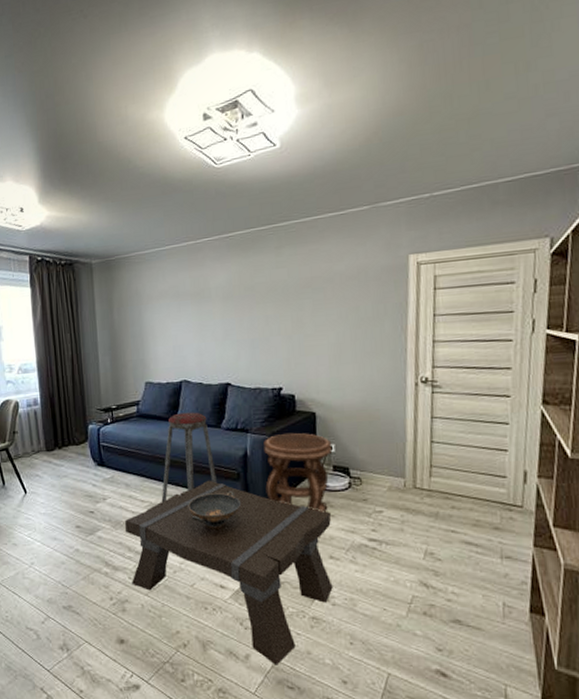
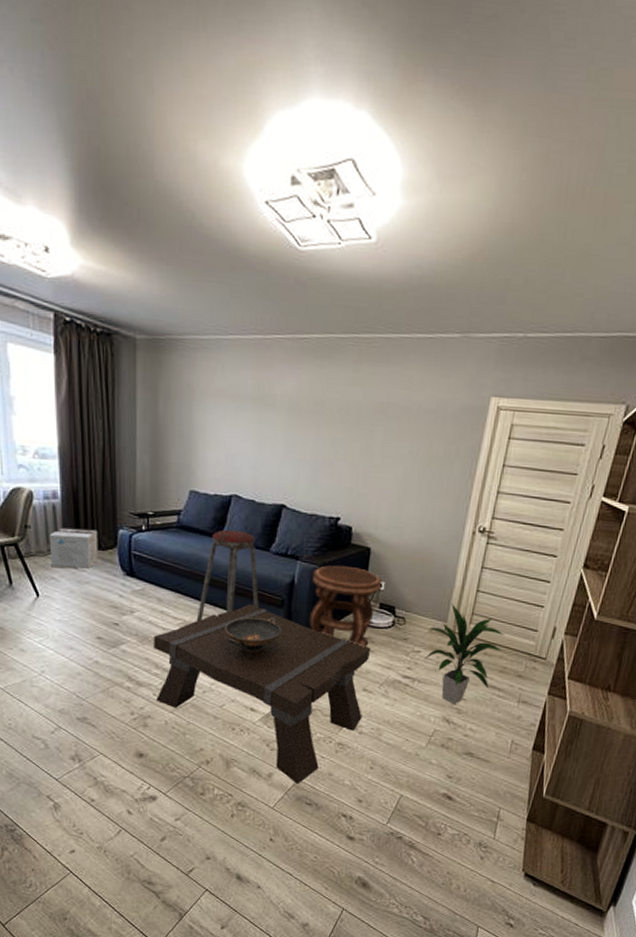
cardboard box: none [32,428,73,466] -> present [49,527,98,569]
indoor plant: none [386,458,473,566] -> present [425,604,506,704]

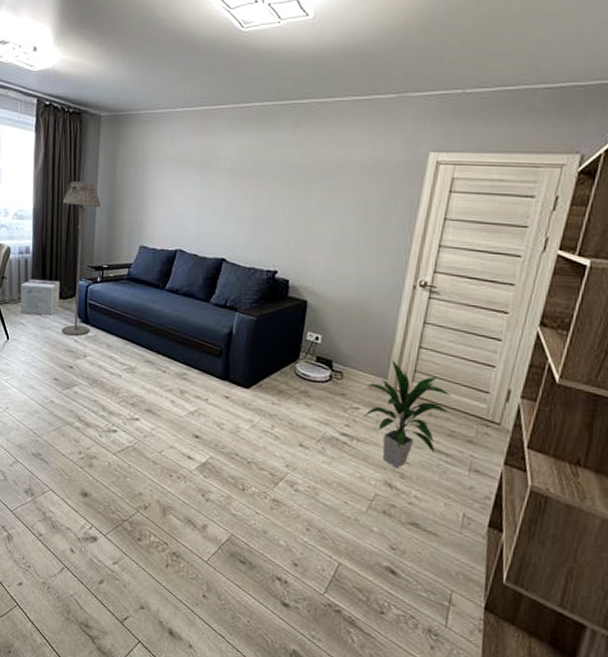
floor lamp: none [95,415,141,591] -> present [62,181,101,336]
coffee table: present [154,603,370,784] -> none [102,352,307,539]
music stool: present [196,529,259,621] -> none [140,281,199,368]
decorative bowl: present [225,617,281,654] -> none [166,365,219,402]
side table: present [309,565,383,647] -> none [245,317,319,401]

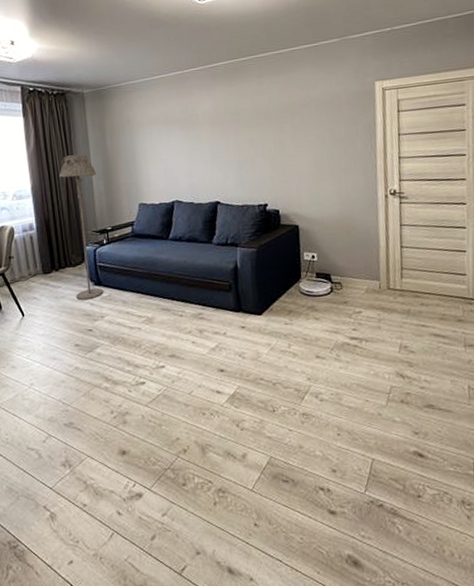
cardboard box: present [20,279,60,316] -> none [29,250,70,289]
indoor plant: present [364,360,452,468] -> none [363,262,439,358]

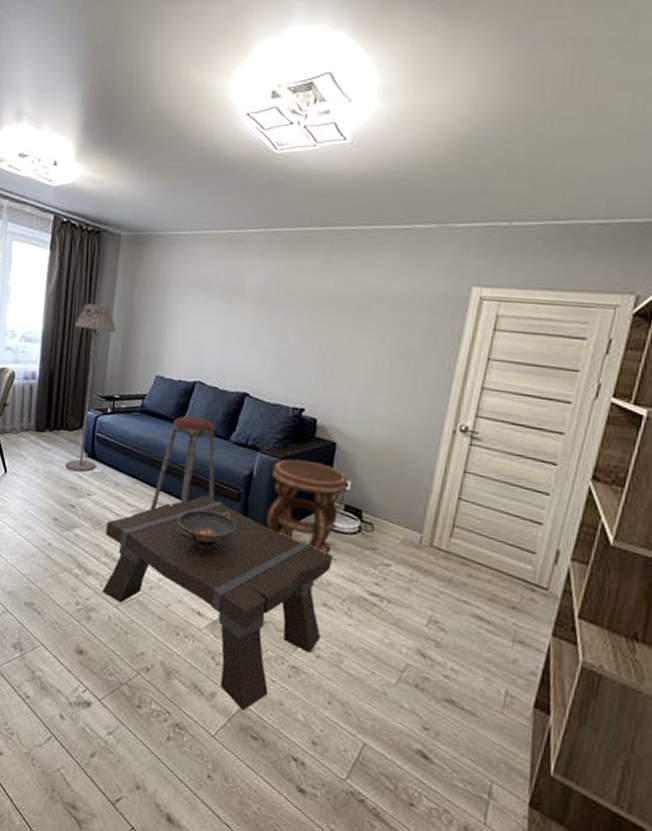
coffee table: none [123,292,320,462] -> present [102,495,332,711]
music stool: none [157,229,210,316] -> present [150,415,216,510]
decorative bowl: none [183,302,233,339] -> present [177,509,236,551]
side table: none [252,244,315,316] -> present [265,459,349,554]

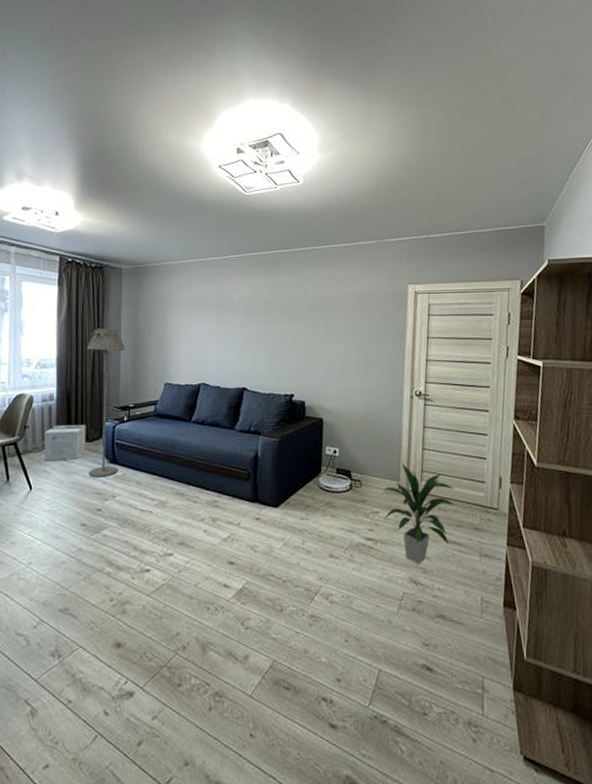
cardboard box: none [21,407,67,448] -> present [43,424,86,462]
coffee table: present [102,495,332,711] -> none [133,479,332,666]
music stool: present [150,415,216,510] -> none [171,413,227,501]
decorative bowl: present [177,509,236,551] -> none [197,491,249,528]
side table: present [265,459,349,554] -> none [273,437,337,512]
indoor plant: none [396,512,495,635] -> present [383,463,457,564]

